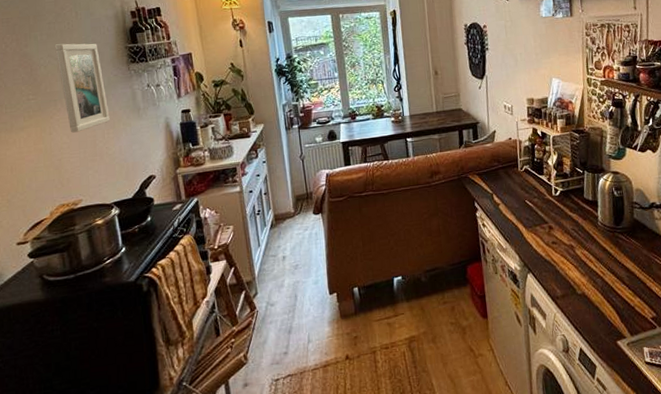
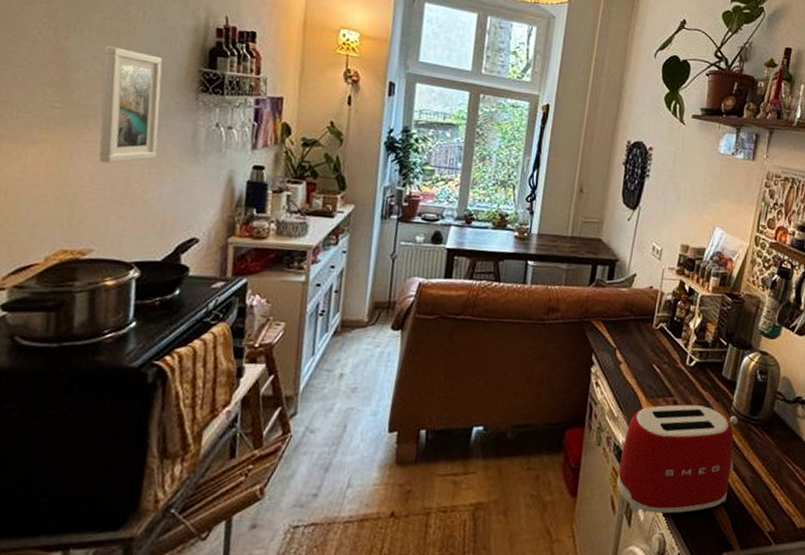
toaster: none [515,225,611,322] -> present [617,404,738,514]

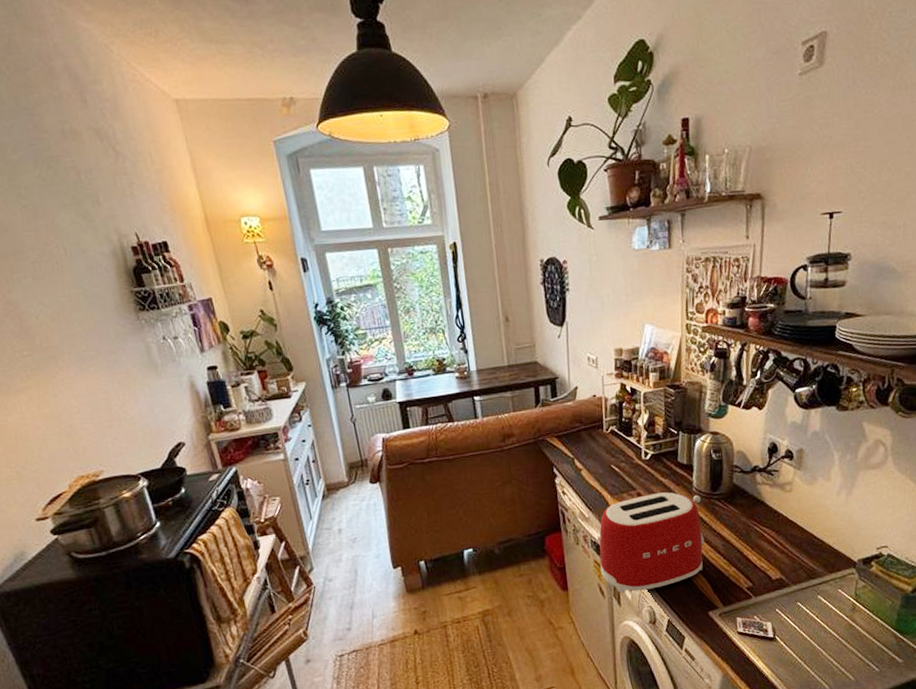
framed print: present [99,46,163,163] -> none [44,287,124,395]

